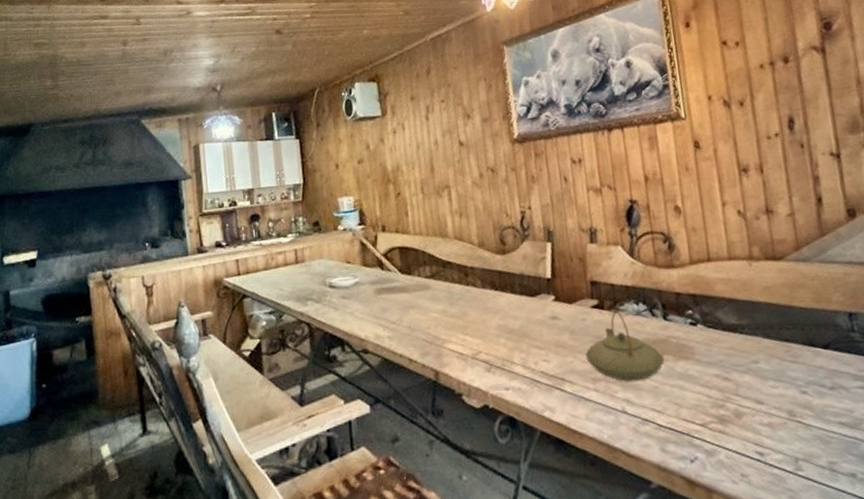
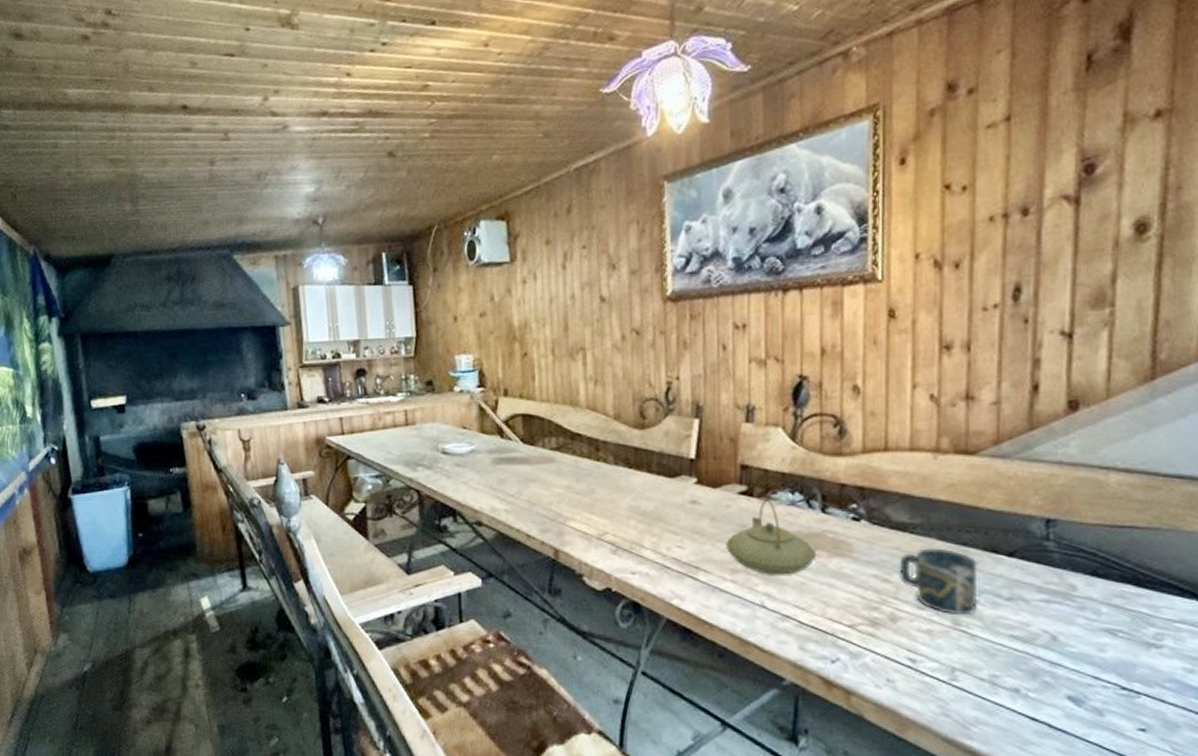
cup: none [734,345,807,408] -> present [899,548,978,616]

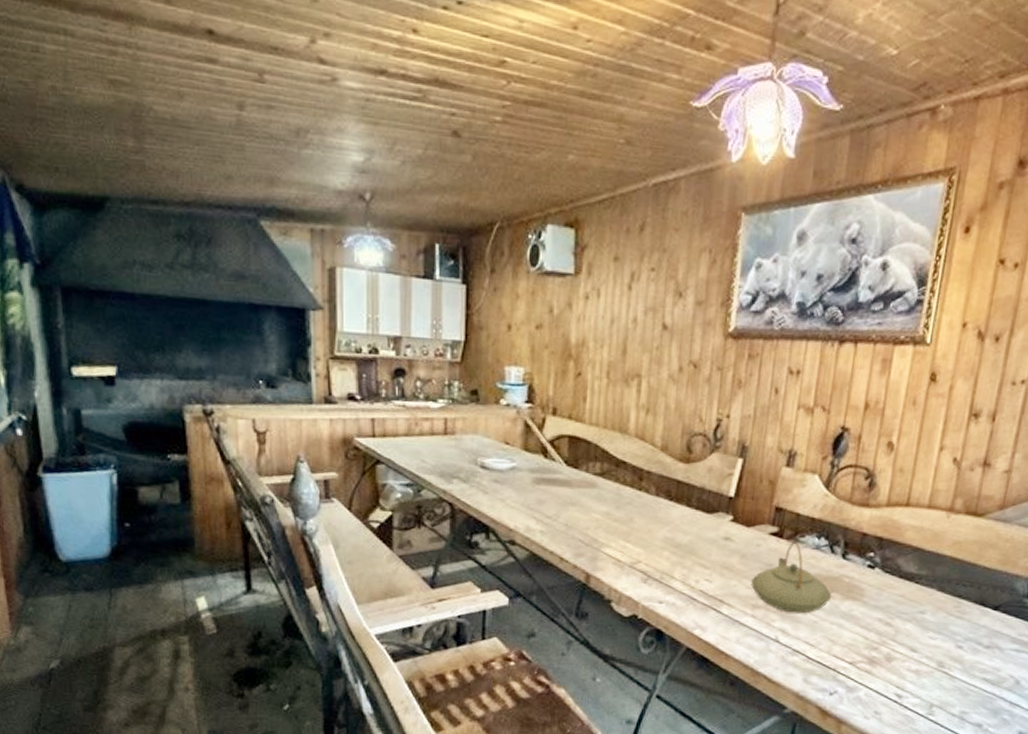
cup: present [899,548,978,616] -> none [900,597,967,659]

